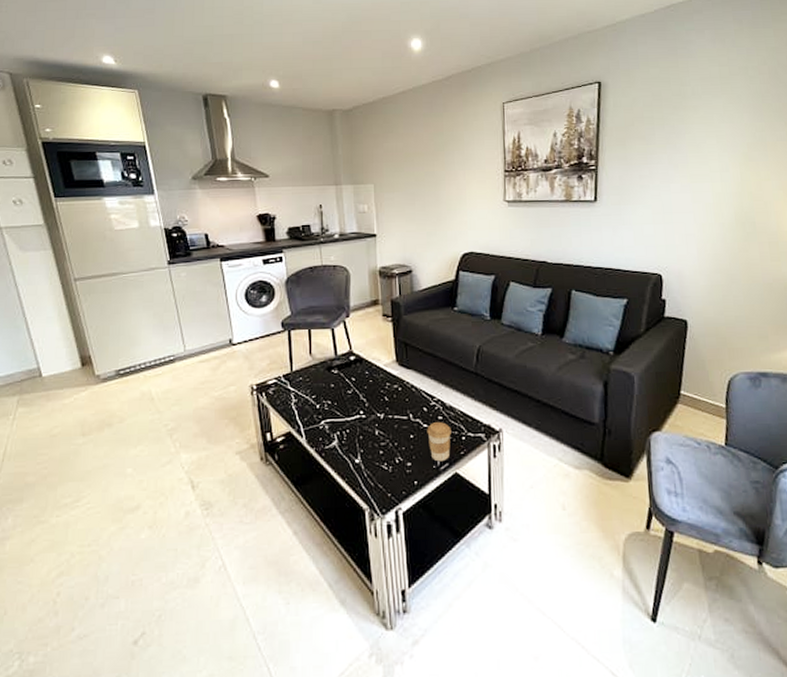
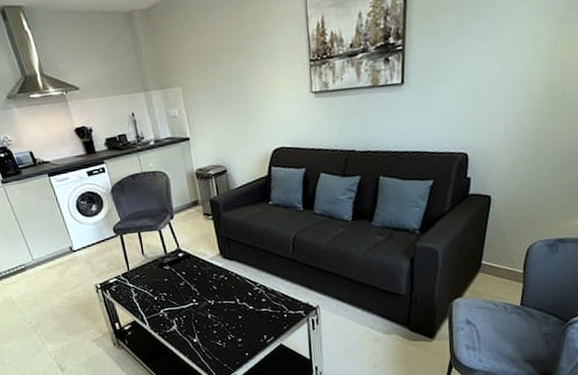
coffee cup: present [427,422,451,462] -> none [253,303,275,336]

